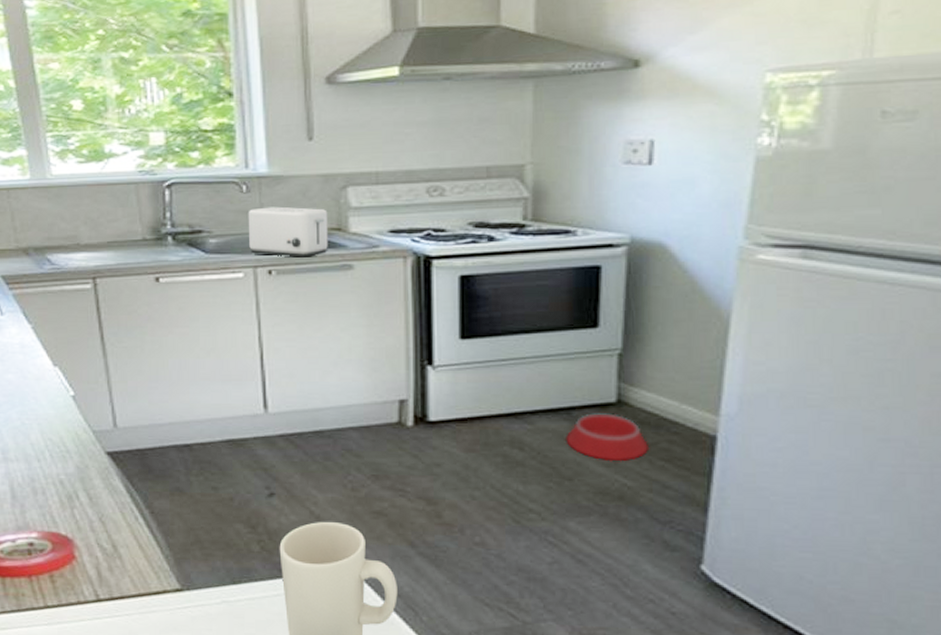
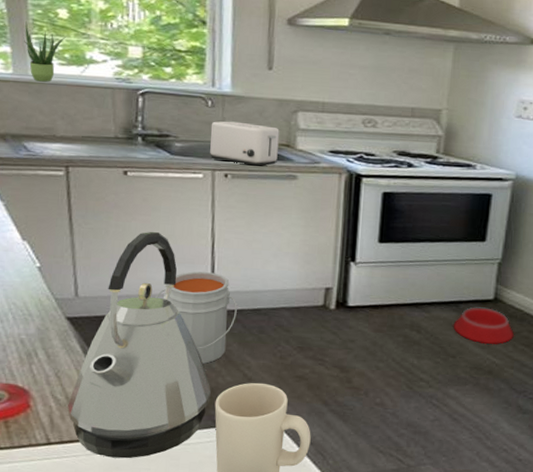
potted plant: none [39,118,83,186] -> present [24,21,67,83]
kettle: none [115,345,274,617] -> present [67,231,211,459]
bucket: none [202,390,296,502] -> present [155,271,237,365]

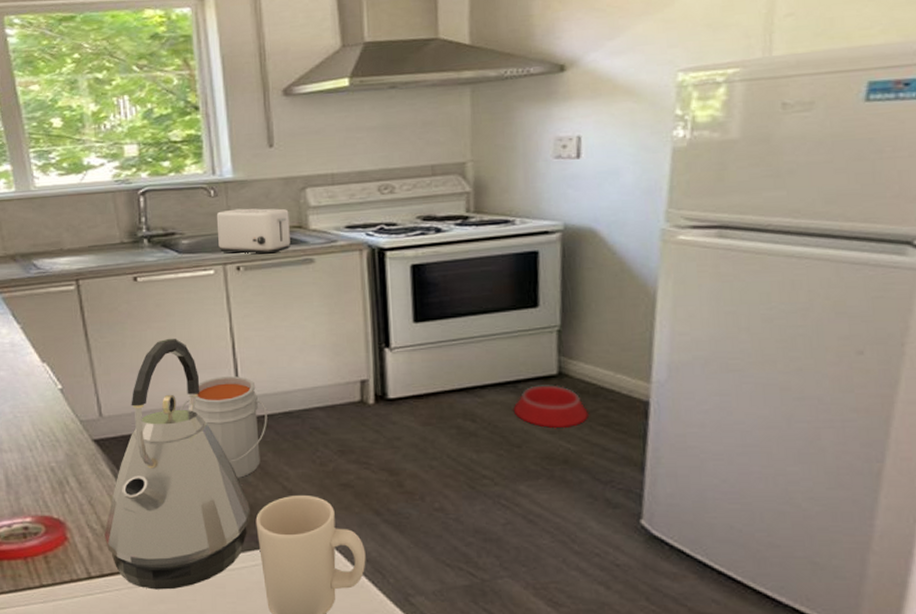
potted plant: present [24,21,67,83] -> none [22,136,63,197]

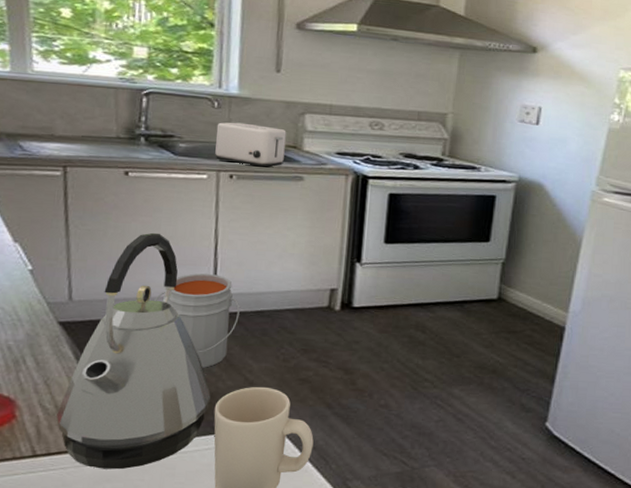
pet bowl: present [513,384,590,429] -> none [457,306,518,344]

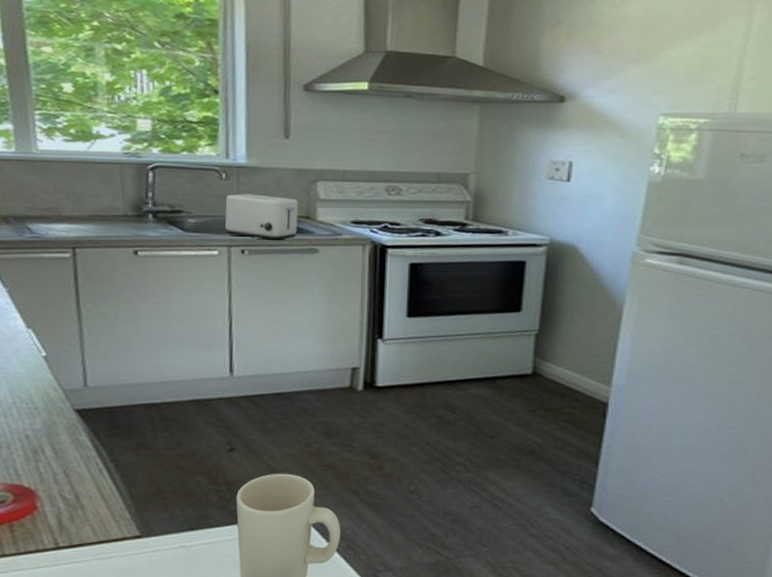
kettle: present [56,232,211,470] -> none [77,313,232,562]
bucket: present [154,273,240,369] -> none [170,355,258,456]

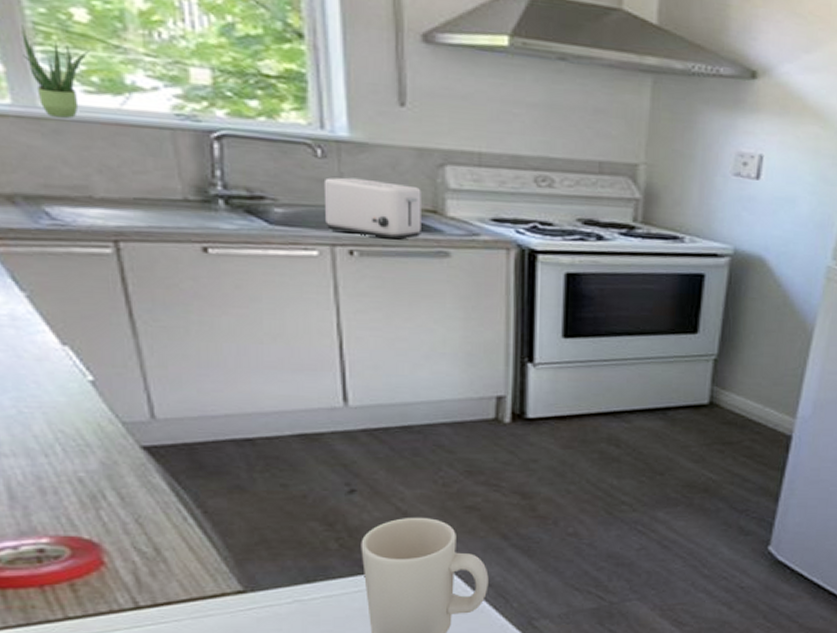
potted plant: none [27,97,72,161] -> present [21,24,91,119]

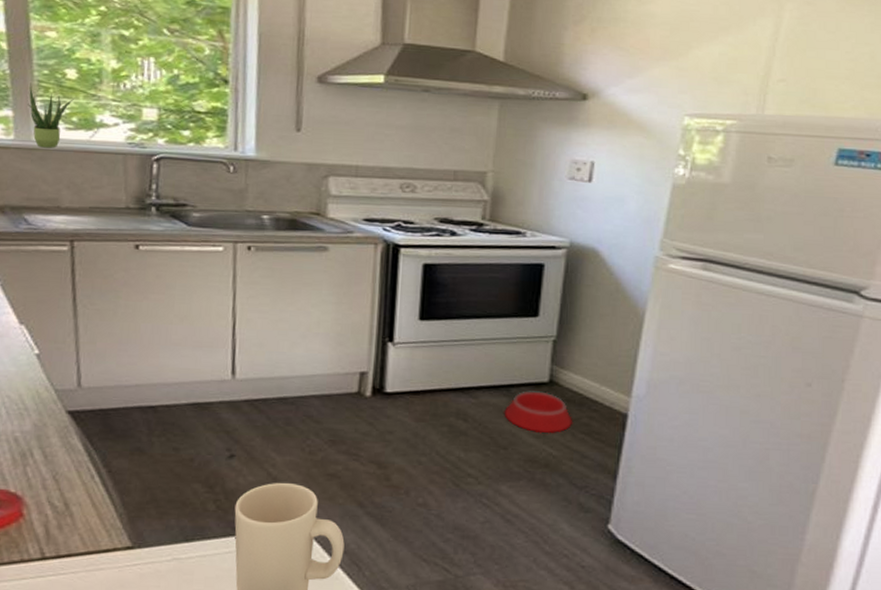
toaster: present [323,177,421,241] -> none [231,188,309,238]
pet bowl: none [660,413,735,458] -> present [504,391,573,434]

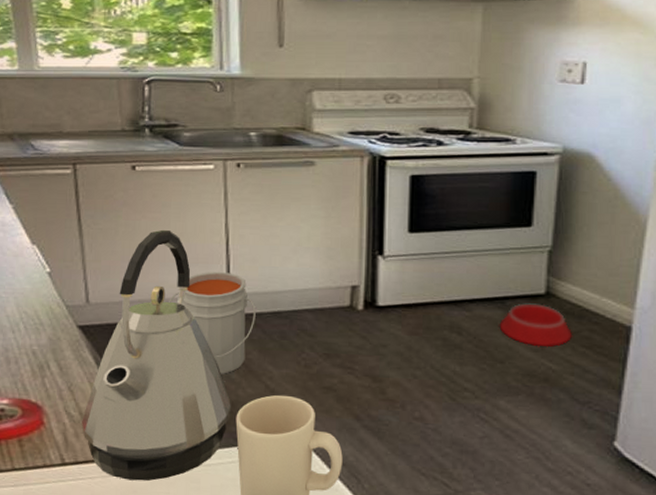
potted plant: present [28,82,75,149] -> none [29,14,71,77]
kettle: none [66,311,231,575] -> present [81,229,231,481]
bucket: none [169,356,261,463] -> present [169,272,256,375]

